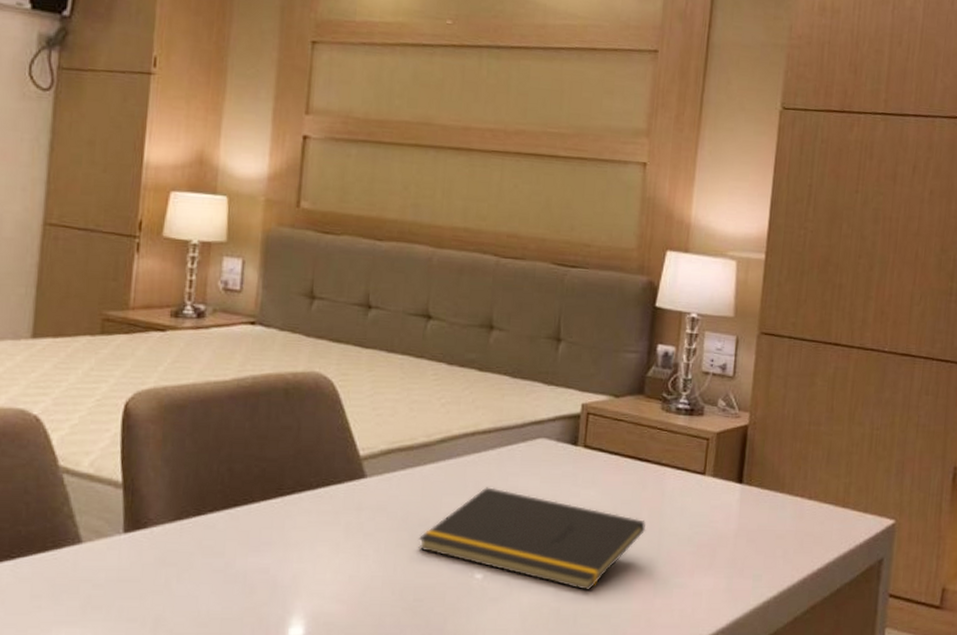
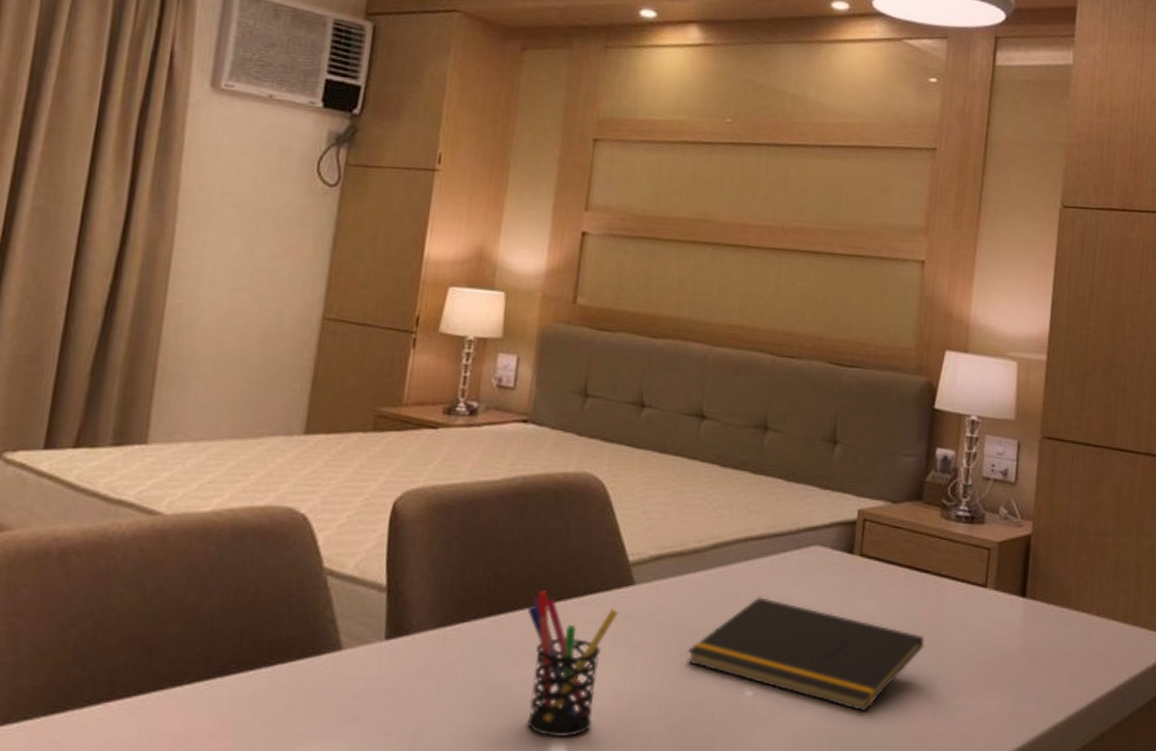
pen holder: none [262,484,351,620] -> present [527,590,619,738]

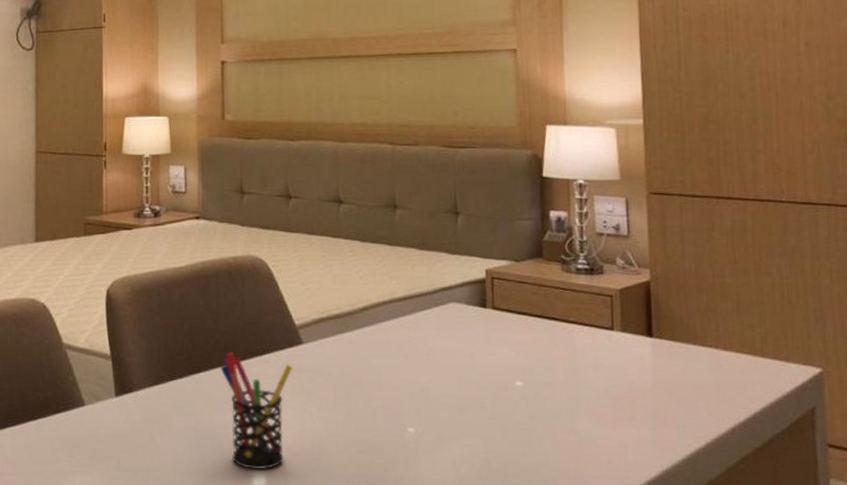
notepad: present [686,597,925,712] -> none [353,349,563,443]

